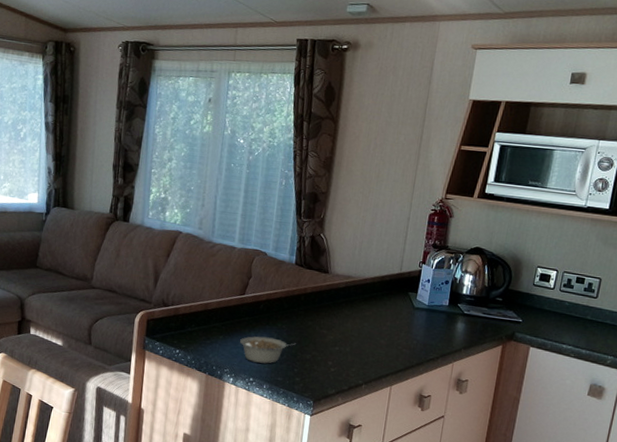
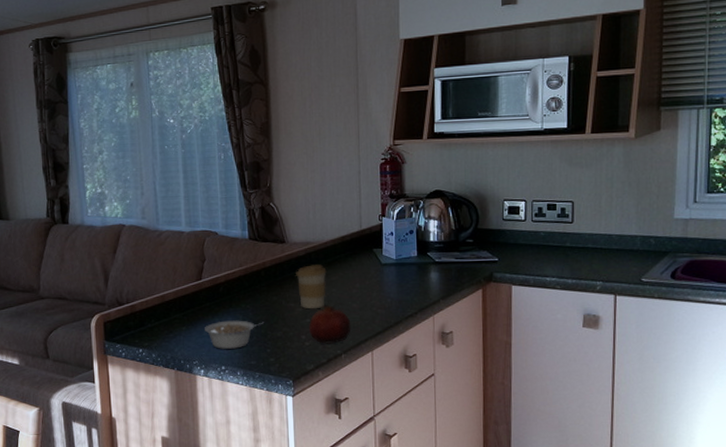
coffee cup: none [333,297,362,340] -> present [296,264,327,309]
fruit: none [336,337,376,374] -> present [309,305,351,344]

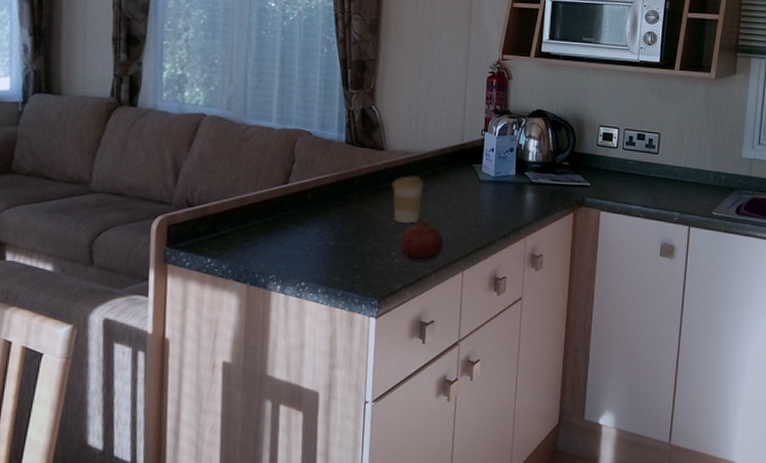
legume: present [205,320,265,349] -> none [286,231,354,263]

